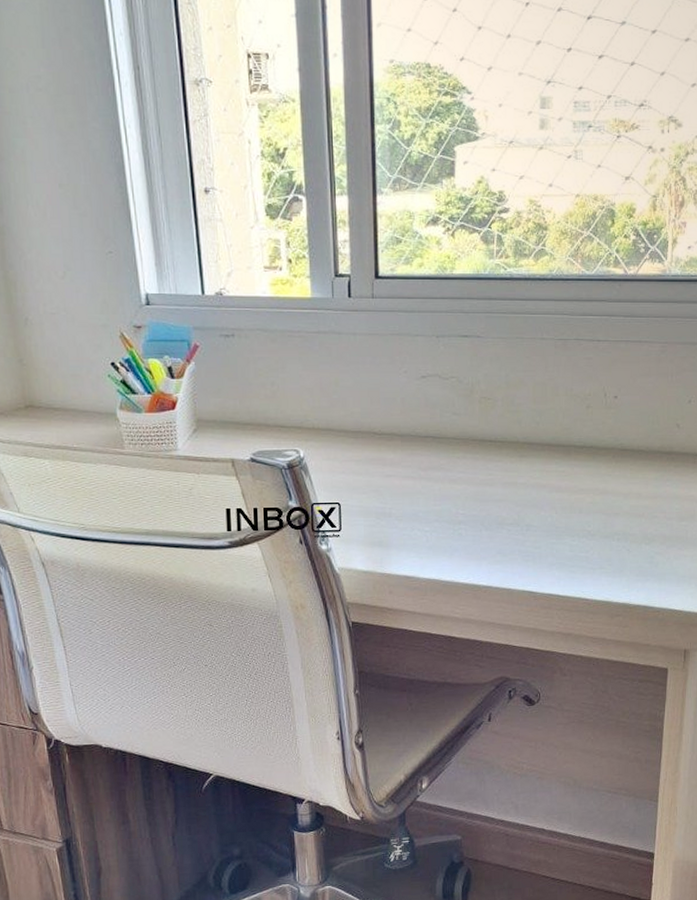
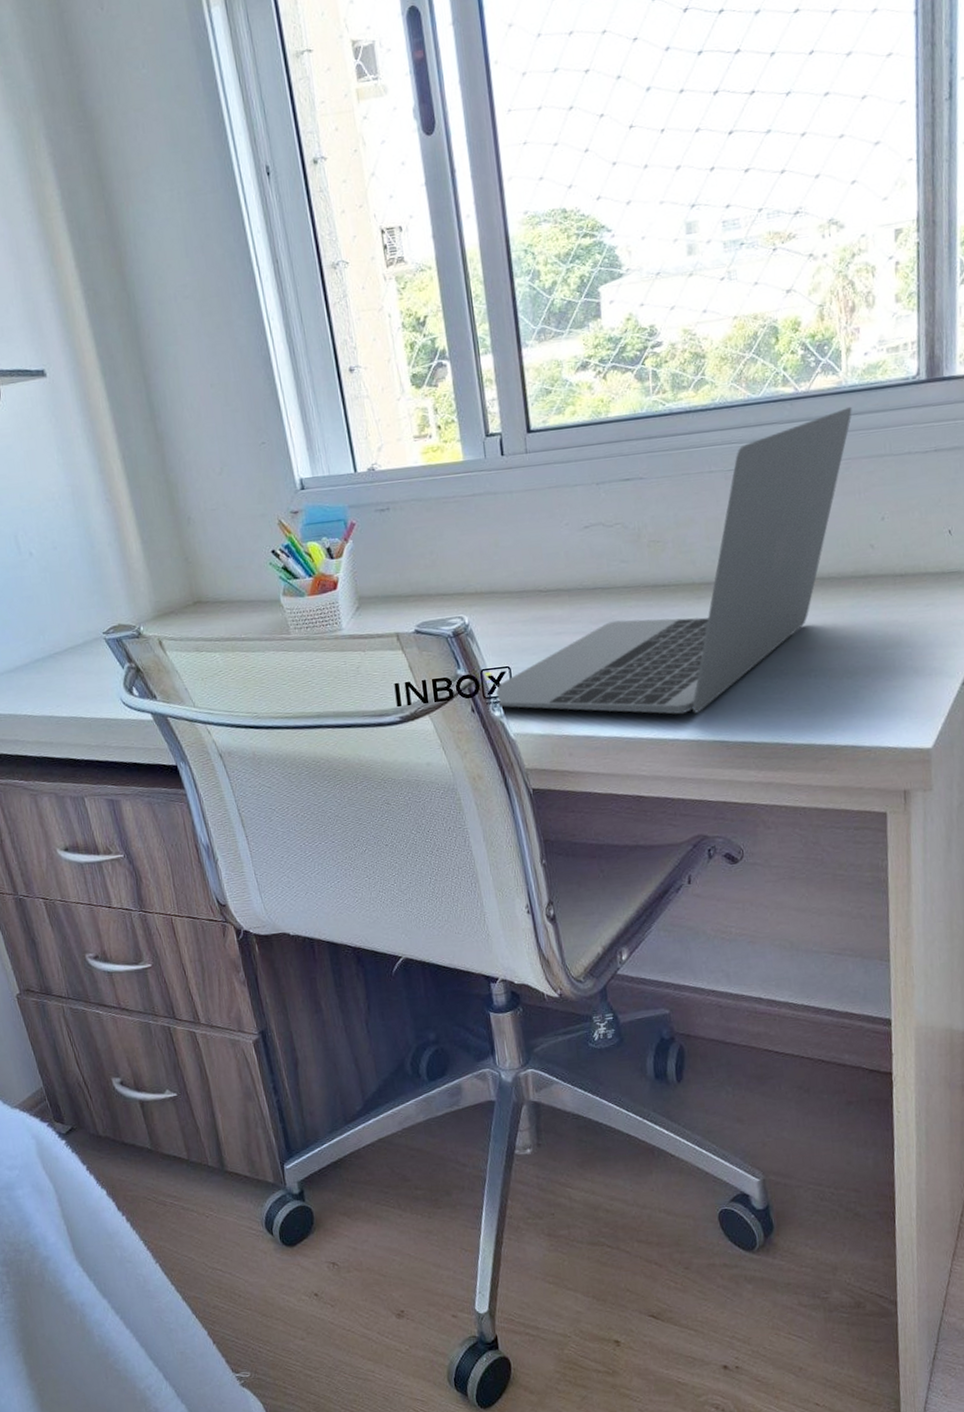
laptop: none [324,294,673,564] -> present [495,406,852,715]

